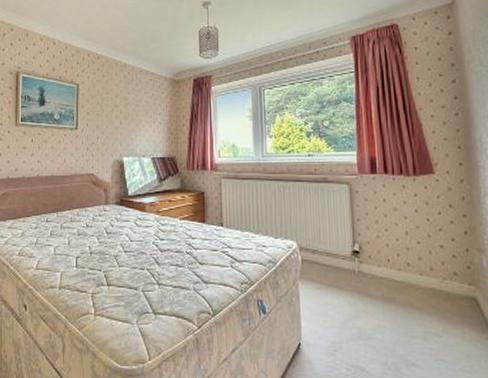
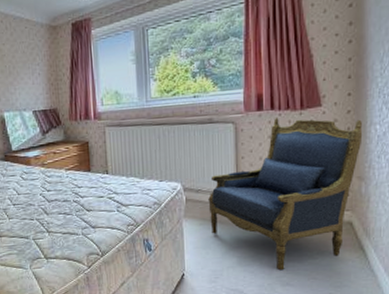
armchair: none [325,181,478,348] -> present [208,117,363,271]

